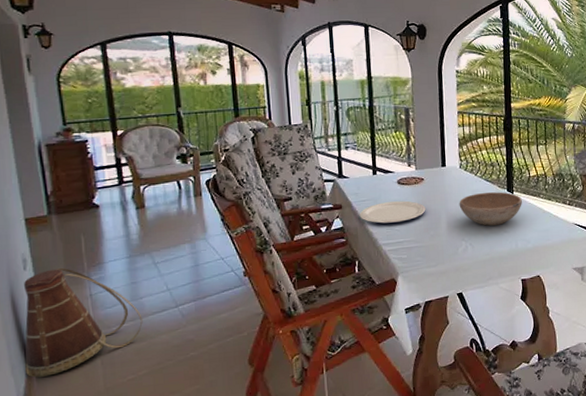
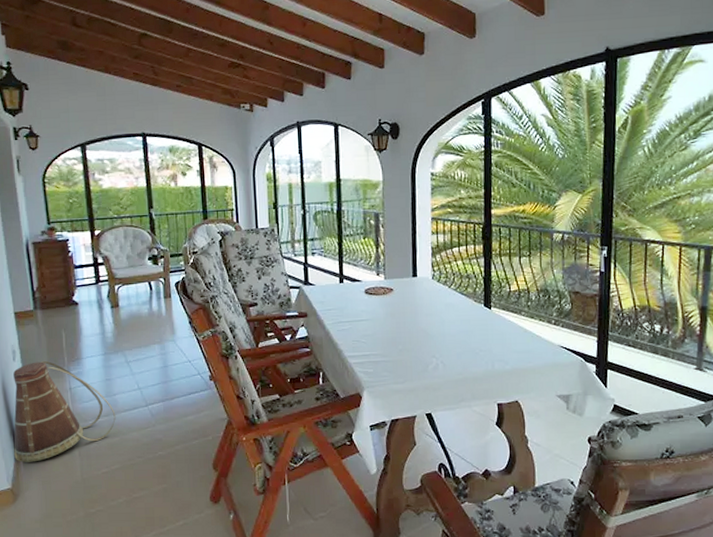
plate: present [359,200,426,224] -> none [324,312,394,335]
bowl: present [459,192,523,227] -> none [430,307,502,344]

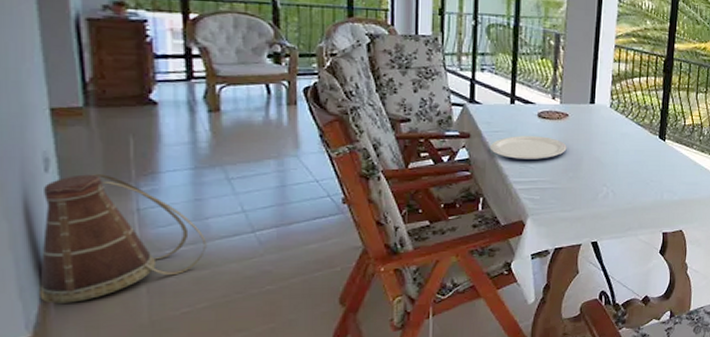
plate: none [324,312,394,335] -> present [489,136,567,159]

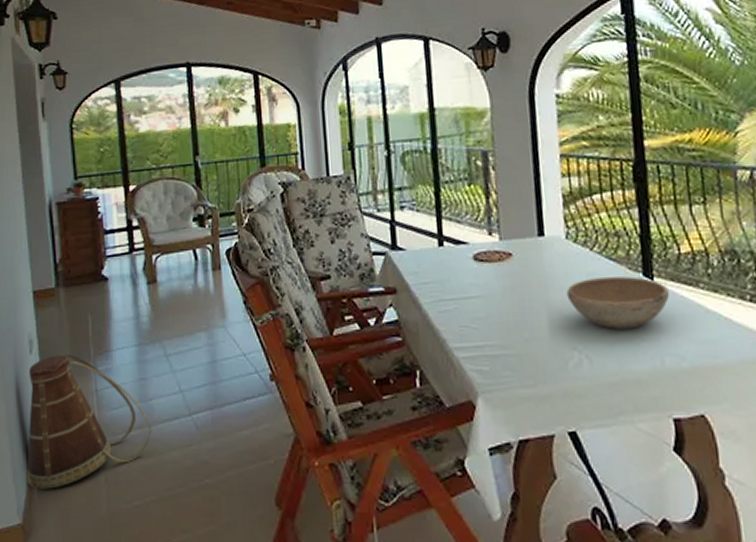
plate: present [489,136,567,159] -> none [420,285,516,318]
bowl: none [604,137,674,174] -> present [566,276,670,331]

